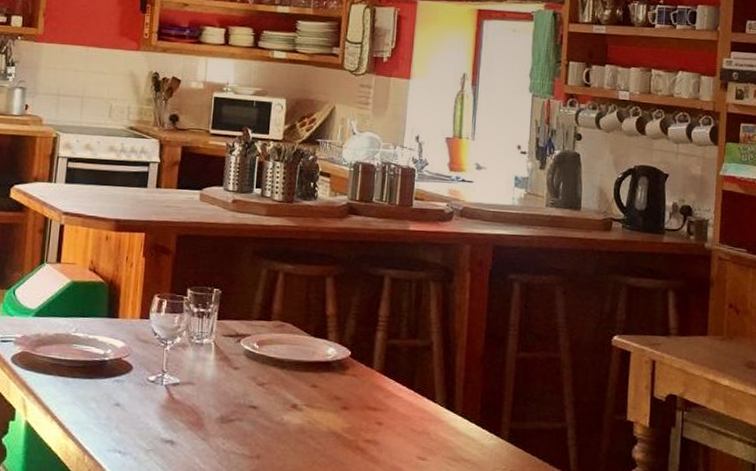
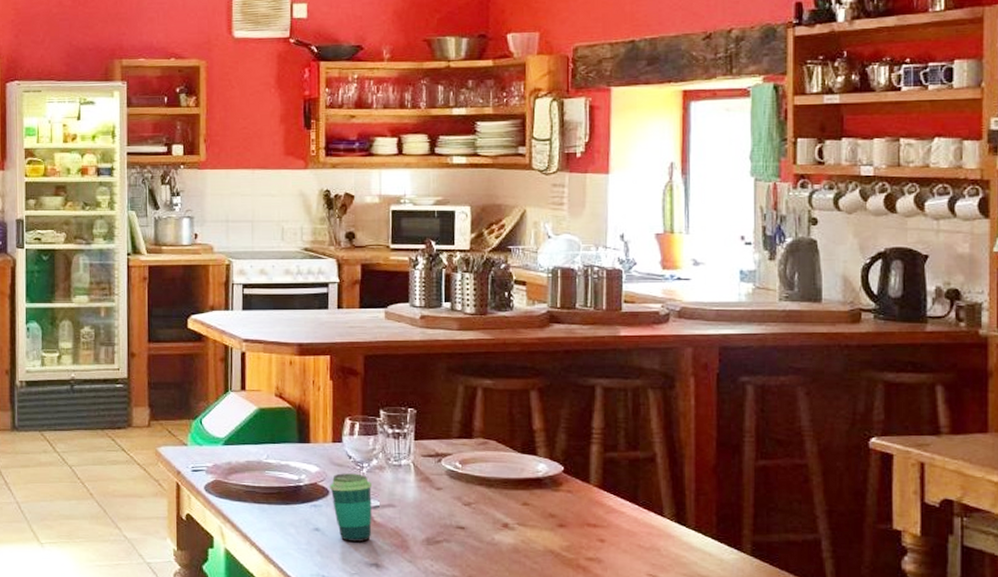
cup: none [133,349,174,418] -> present [330,473,372,542]

